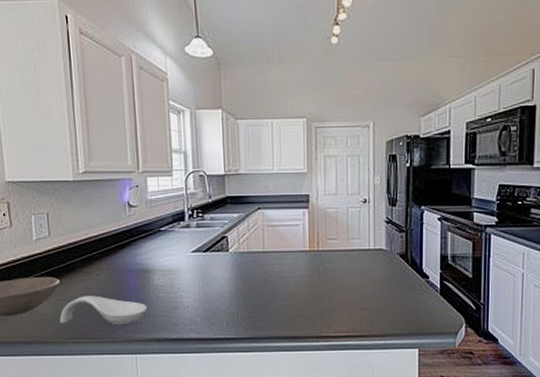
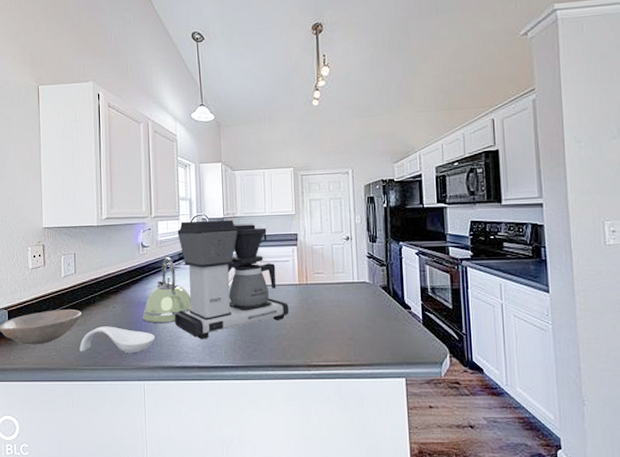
kettle: none [131,219,188,292] -> present [142,257,191,323]
coffee maker: none [168,177,297,310] -> present [174,219,289,340]

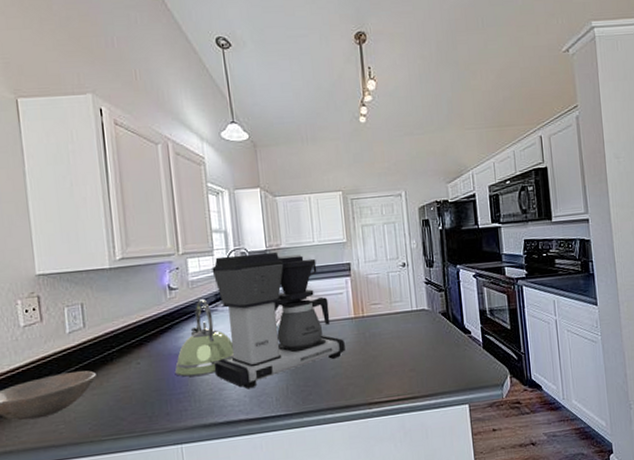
spoon rest: present [79,326,155,354] -> none [96,385,193,421]

